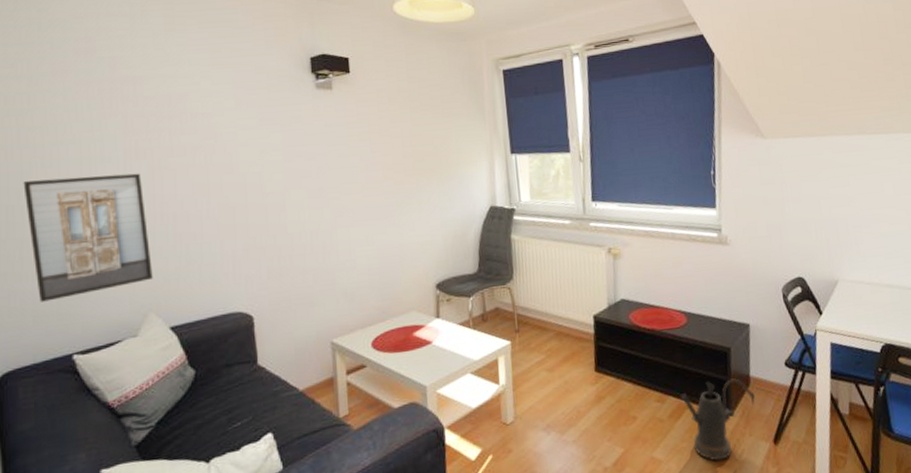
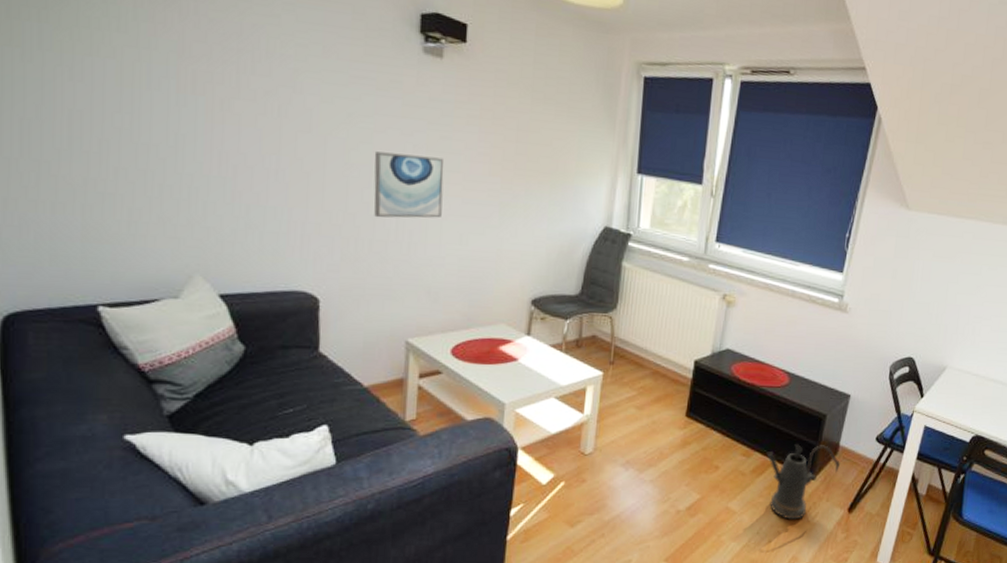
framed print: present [23,173,153,302] -> none [44,92,203,241]
wall art: none [286,173,348,235] -> present [374,151,445,218]

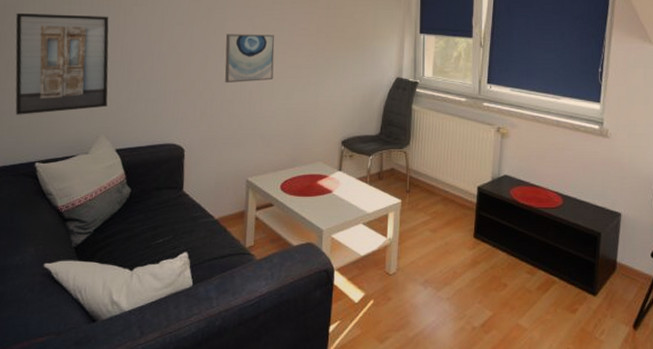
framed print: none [44,92,203,241] -> present [15,13,109,115]
watering can: present [766,444,840,520] -> none [549,262,620,337]

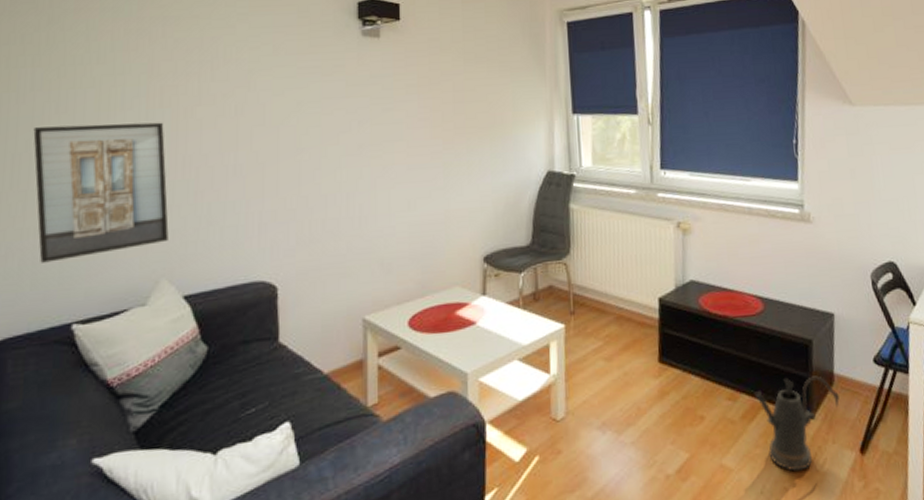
wall art: present [225,34,275,83] -> none [323,129,389,197]
watering can: none [549,262,620,337] -> present [754,375,840,472]

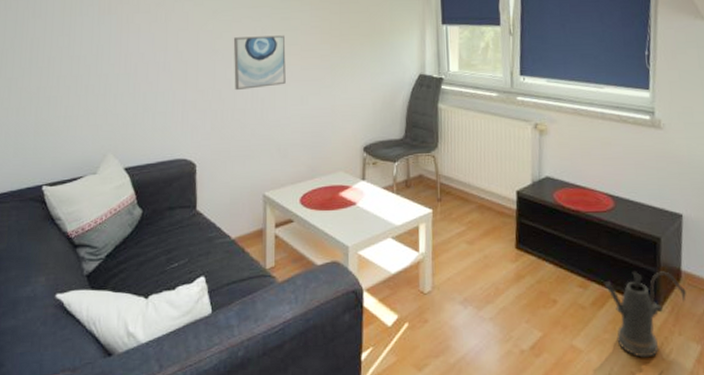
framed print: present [33,122,169,263] -> none [16,26,114,136]
wall art: none [323,129,389,197] -> present [233,35,286,91]

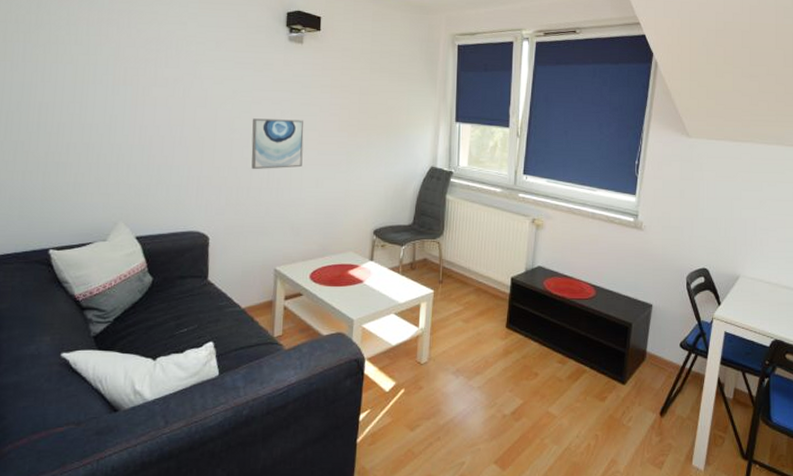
watering can: present [604,271,686,358] -> none [580,352,648,423]

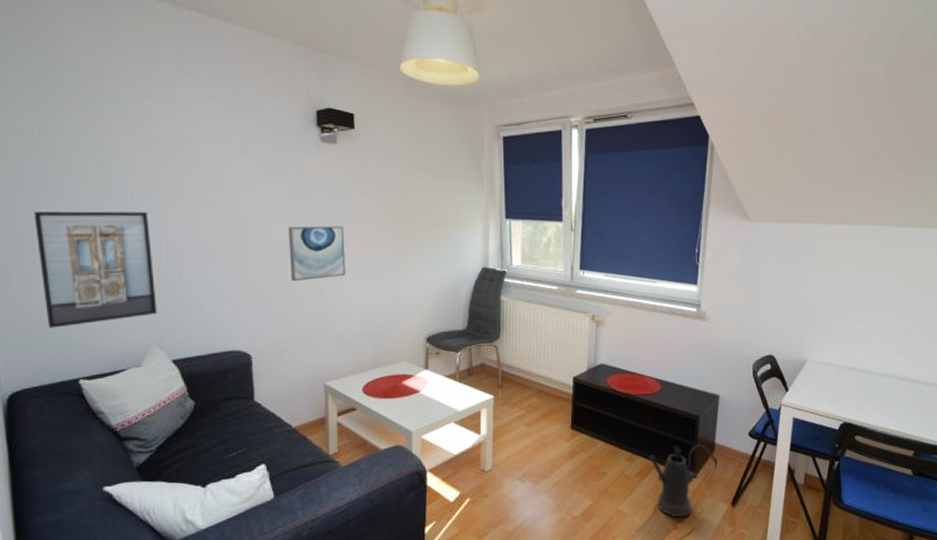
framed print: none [23,92,127,200] -> present [34,211,157,328]
watering can: none [580,352,648,423] -> present [648,444,718,518]

